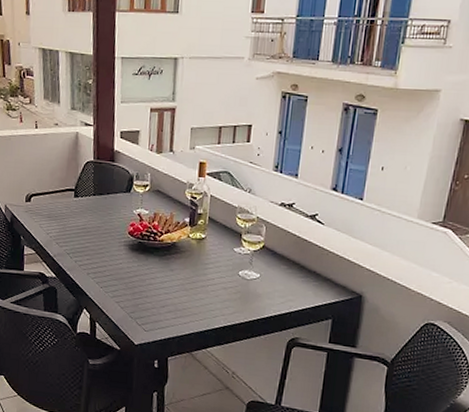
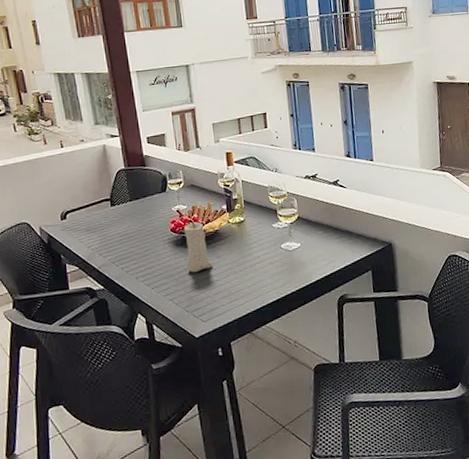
candle: none [138,227,165,281] -> present [183,220,213,273]

